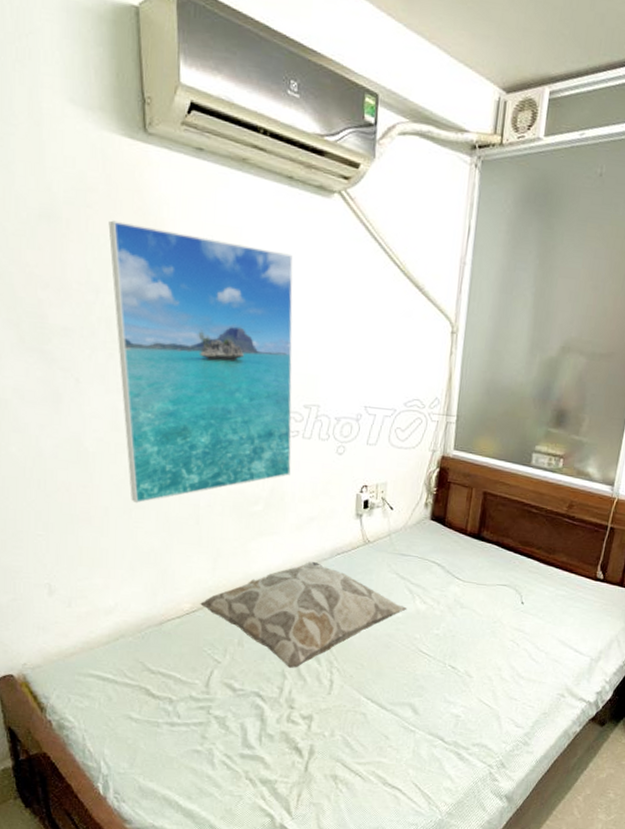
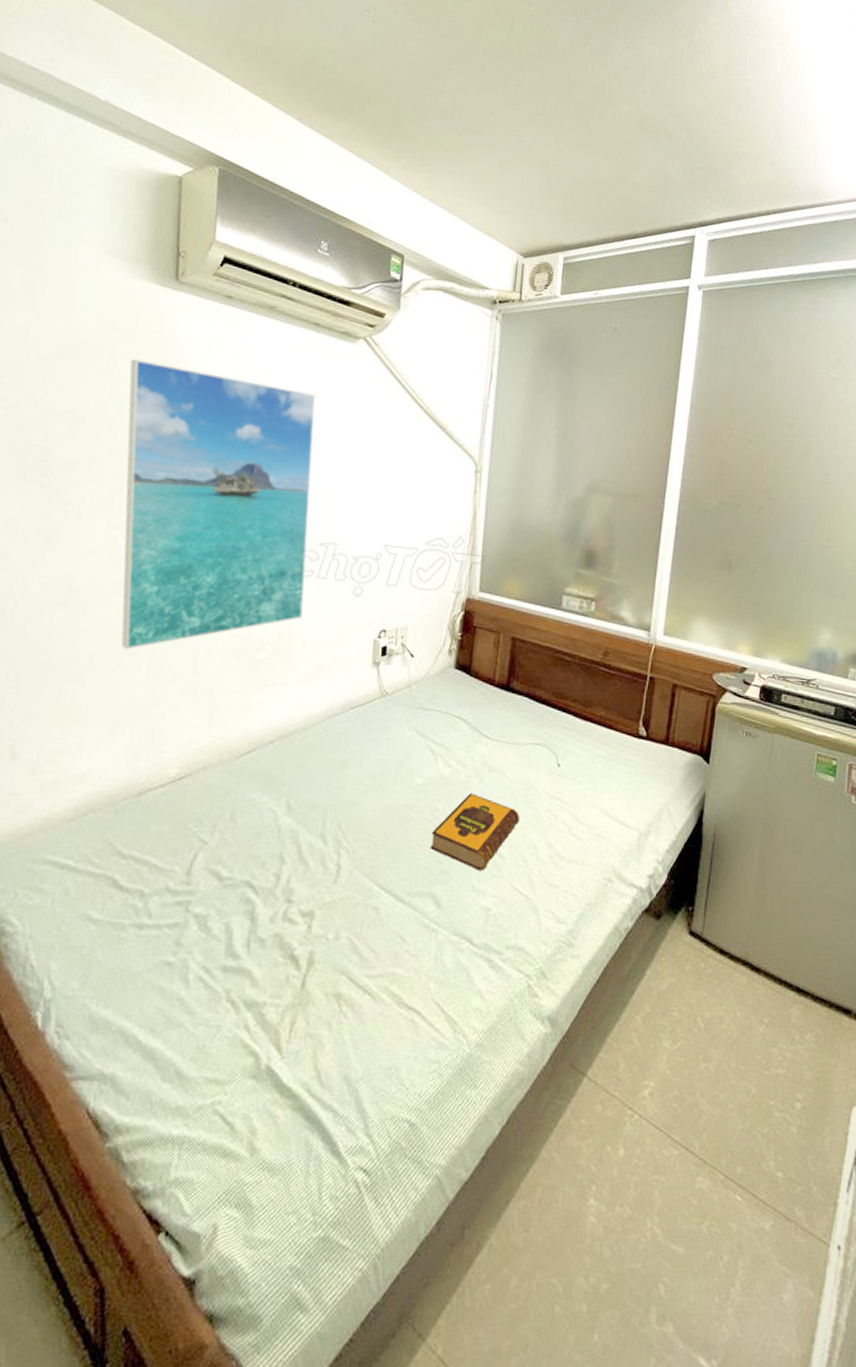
decorative pillow: present [200,562,407,668] -> none [189,717,429,849]
hardback book: none [408,625,487,687] -> present [430,793,520,871]

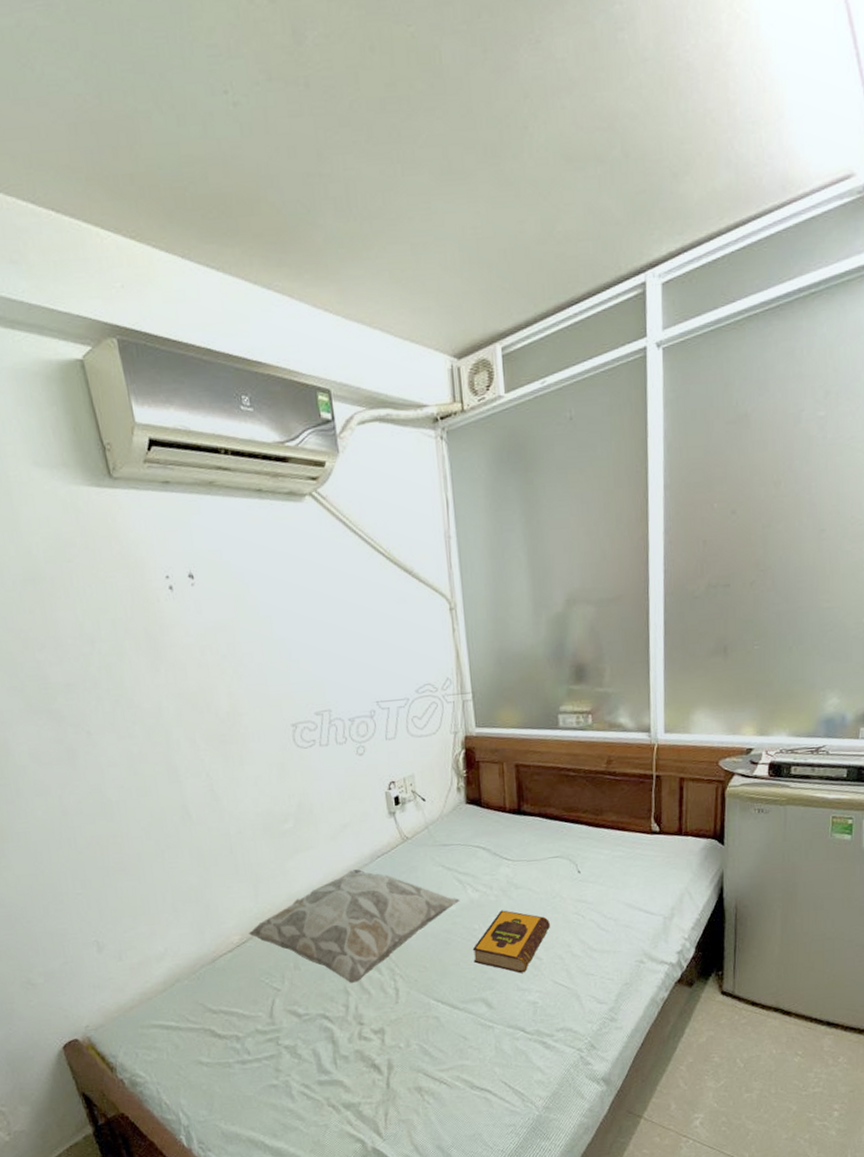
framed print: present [121,359,316,650] -> none [91,565,315,844]
decorative pillow: none [189,717,429,849] -> present [249,869,460,983]

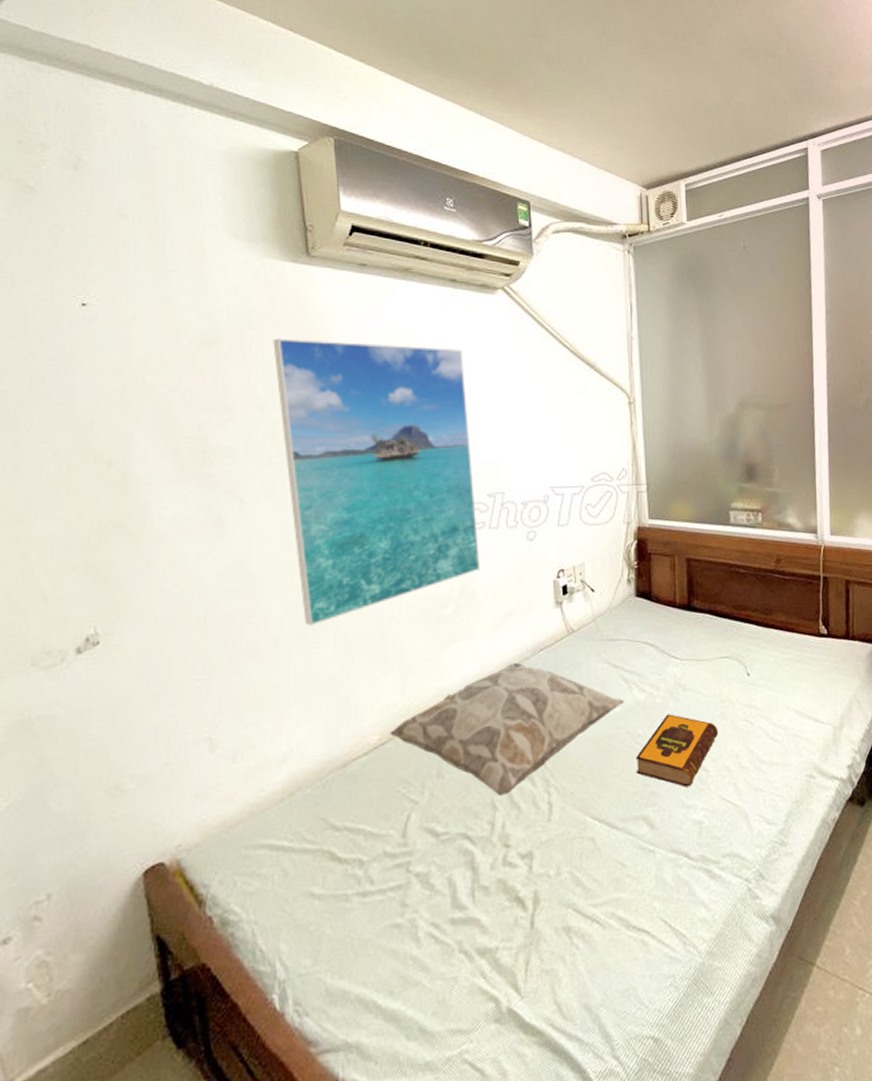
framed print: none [91,565,315,844] -> present [273,338,480,626]

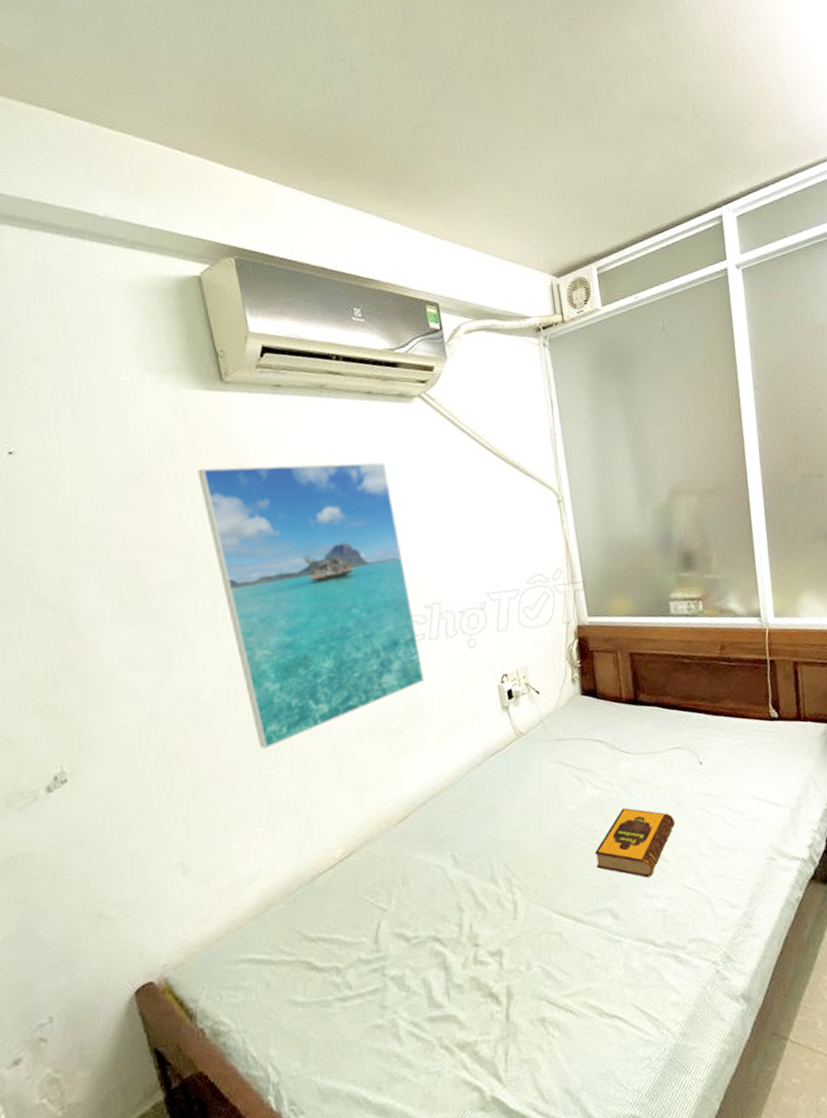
decorative pillow: present [390,663,625,796] -> none [352,769,580,898]

